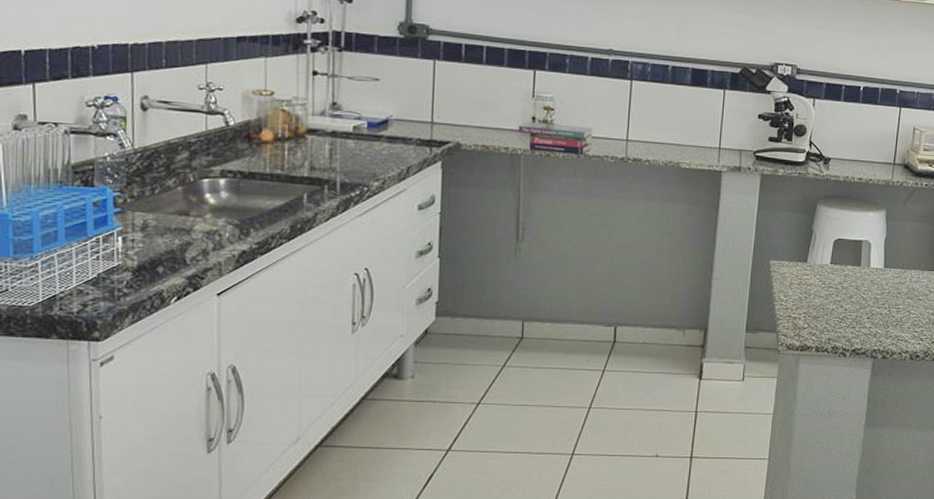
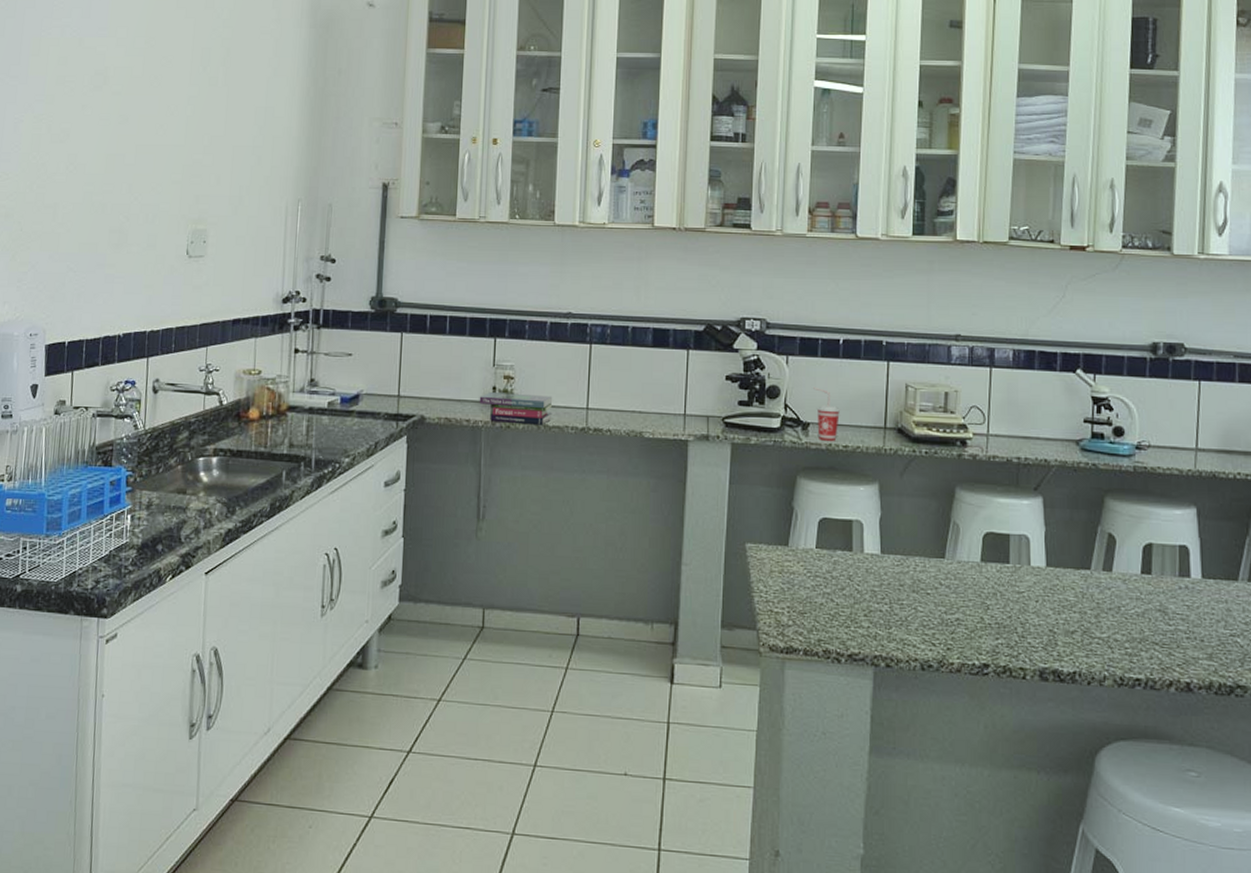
beverage cup: none [835,127,858,175] -> present [813,386,841,442]

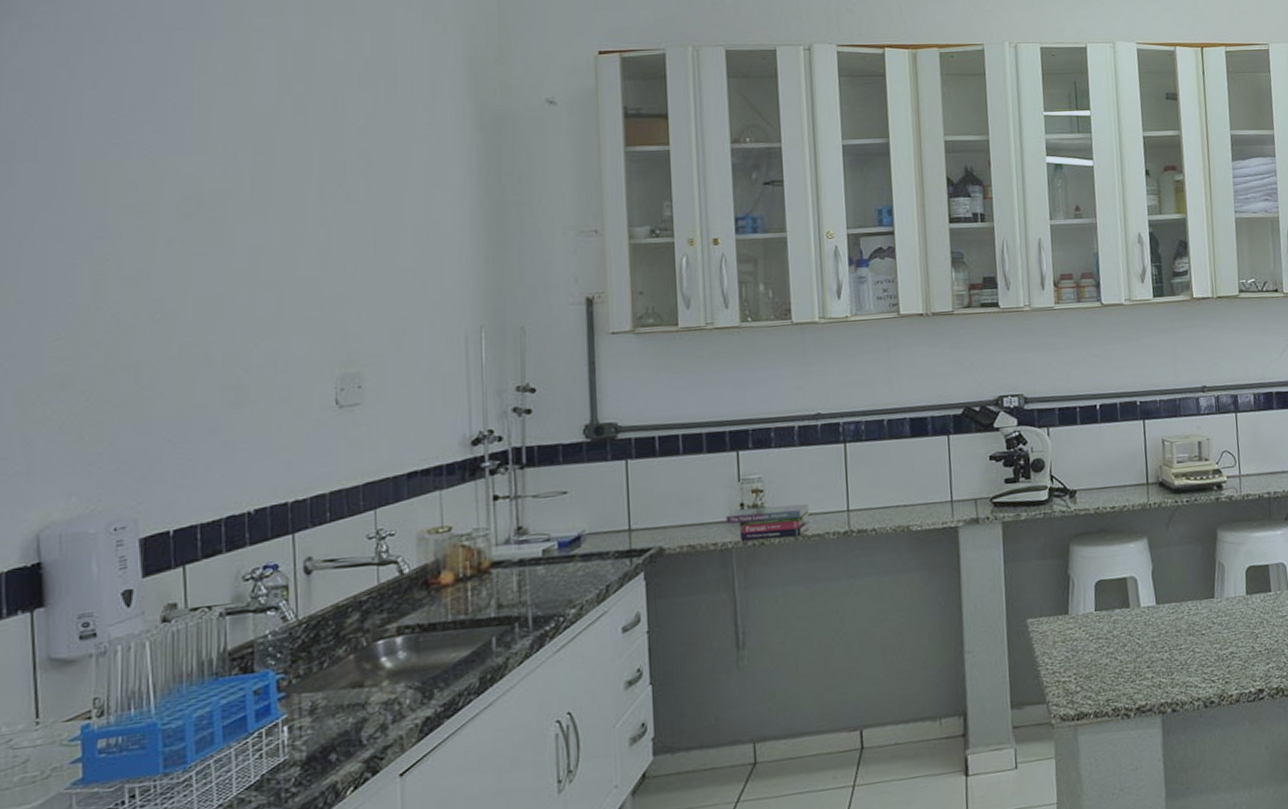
beverage cup: present [813,386,841,442] -> none [1076,454,1105,506]

